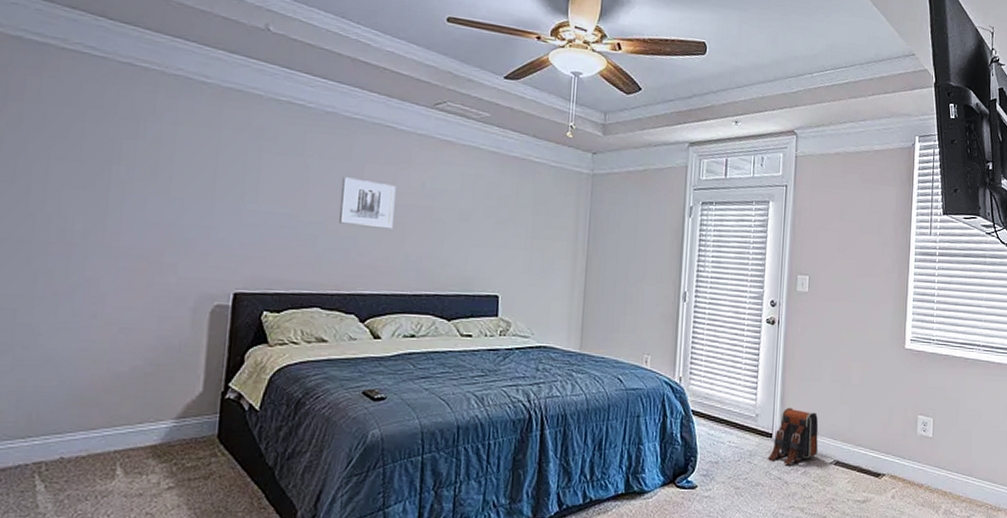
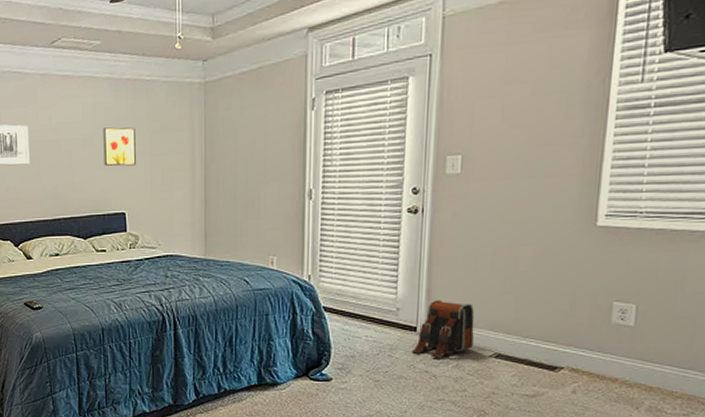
wall art: none [480,202,518,247] -> present [103,127,136,167]

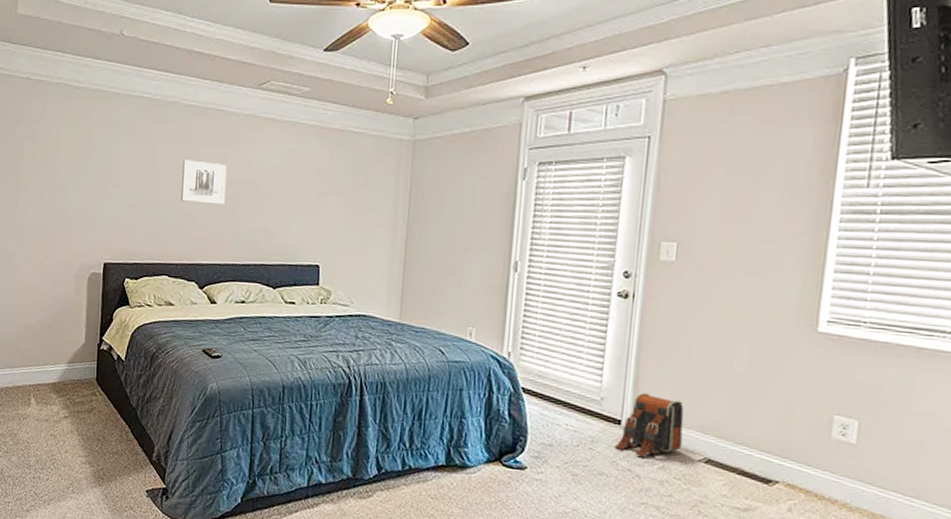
wall art: present [103,127,136,167] -> none [302,175,338,218]

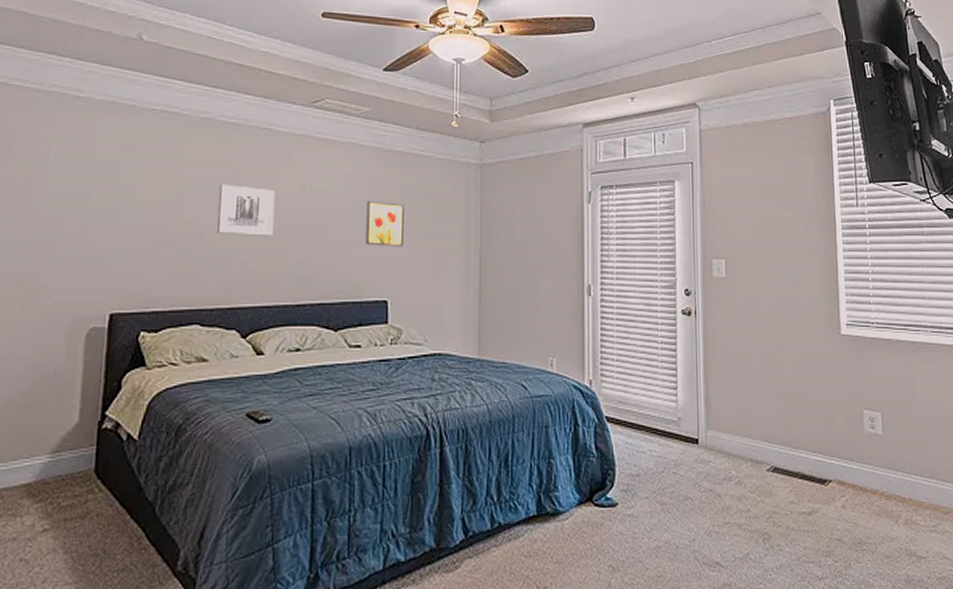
wall art: none [302,175,338,218] -> present [365,201,404,247]
backpack: present [613,392,684,457] -> none [694,408,751,474]

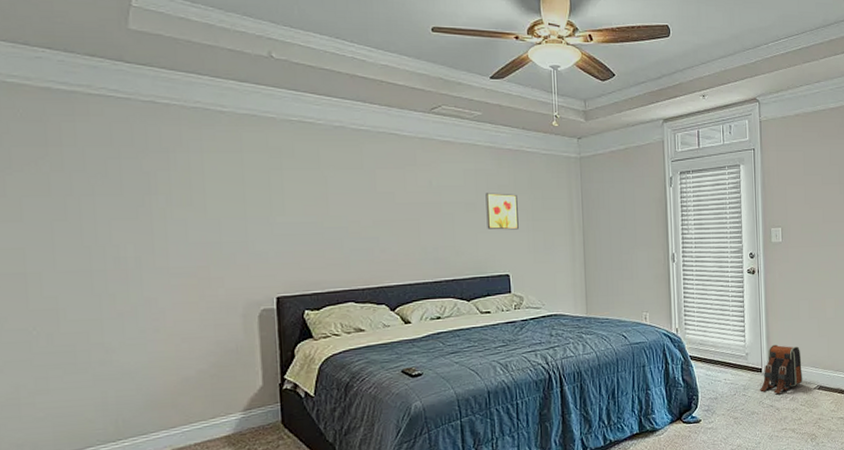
wall art: present [217,184,275,236] -> none [357,184,408,227]
backpack: none [694,408,751,474] -> present [759,344,802,394]

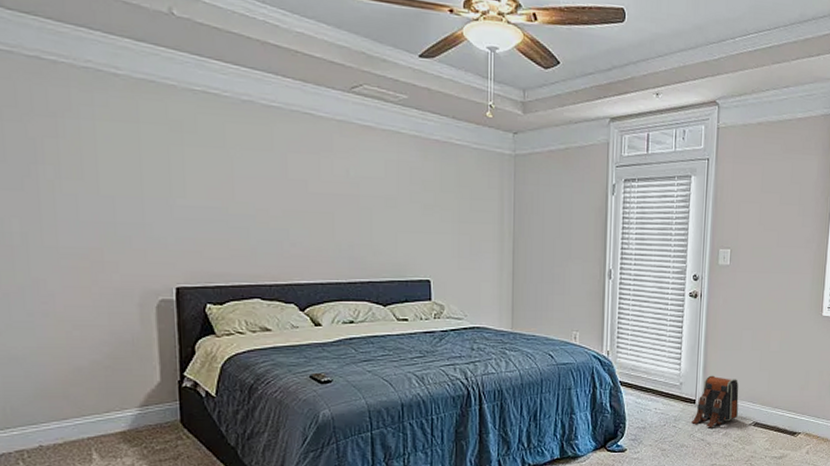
wall art: present [485,193,519,230] -> none [408,188,443,232]

